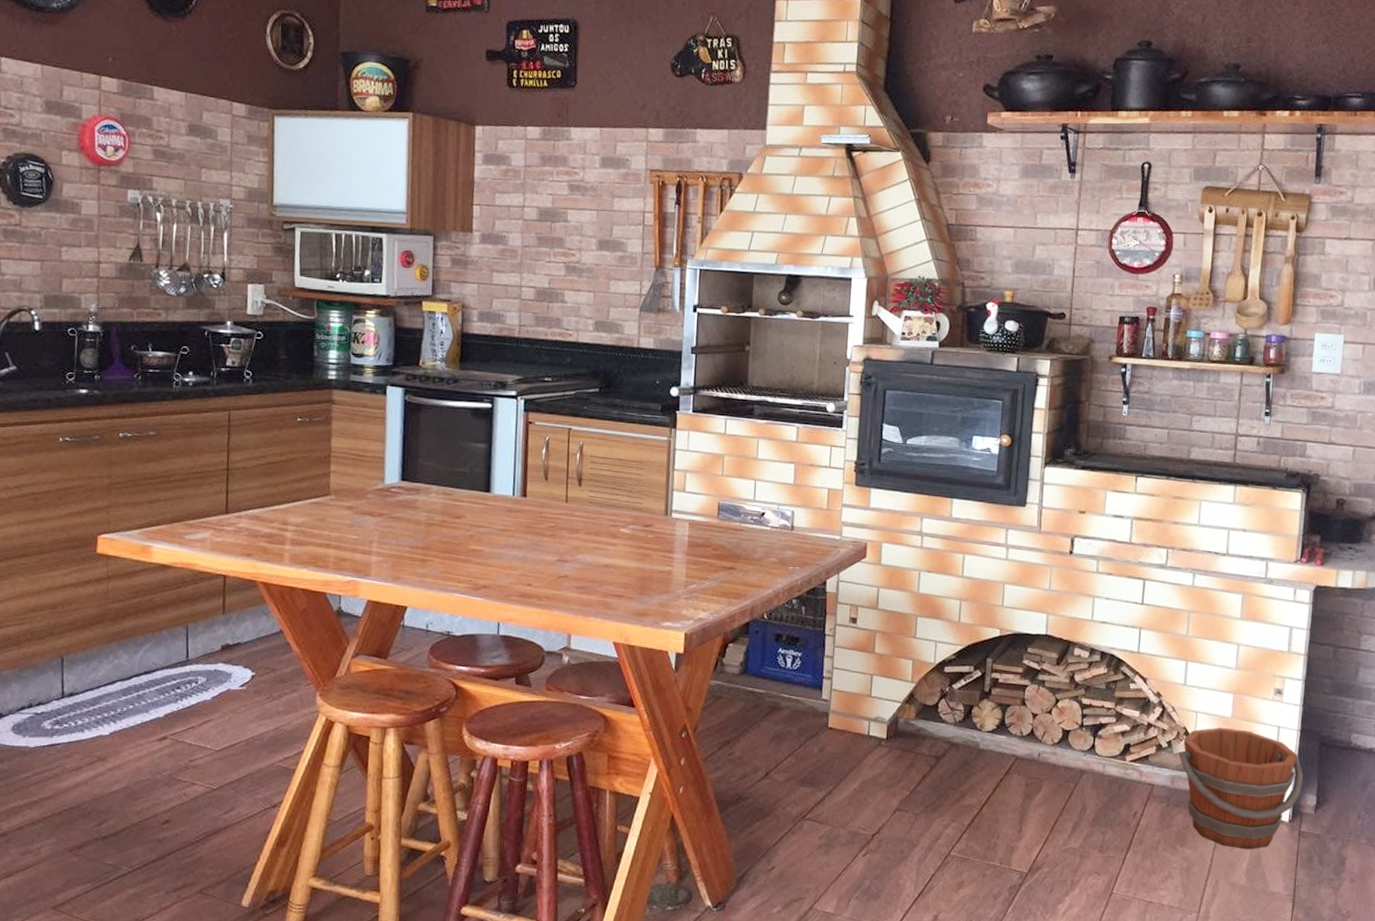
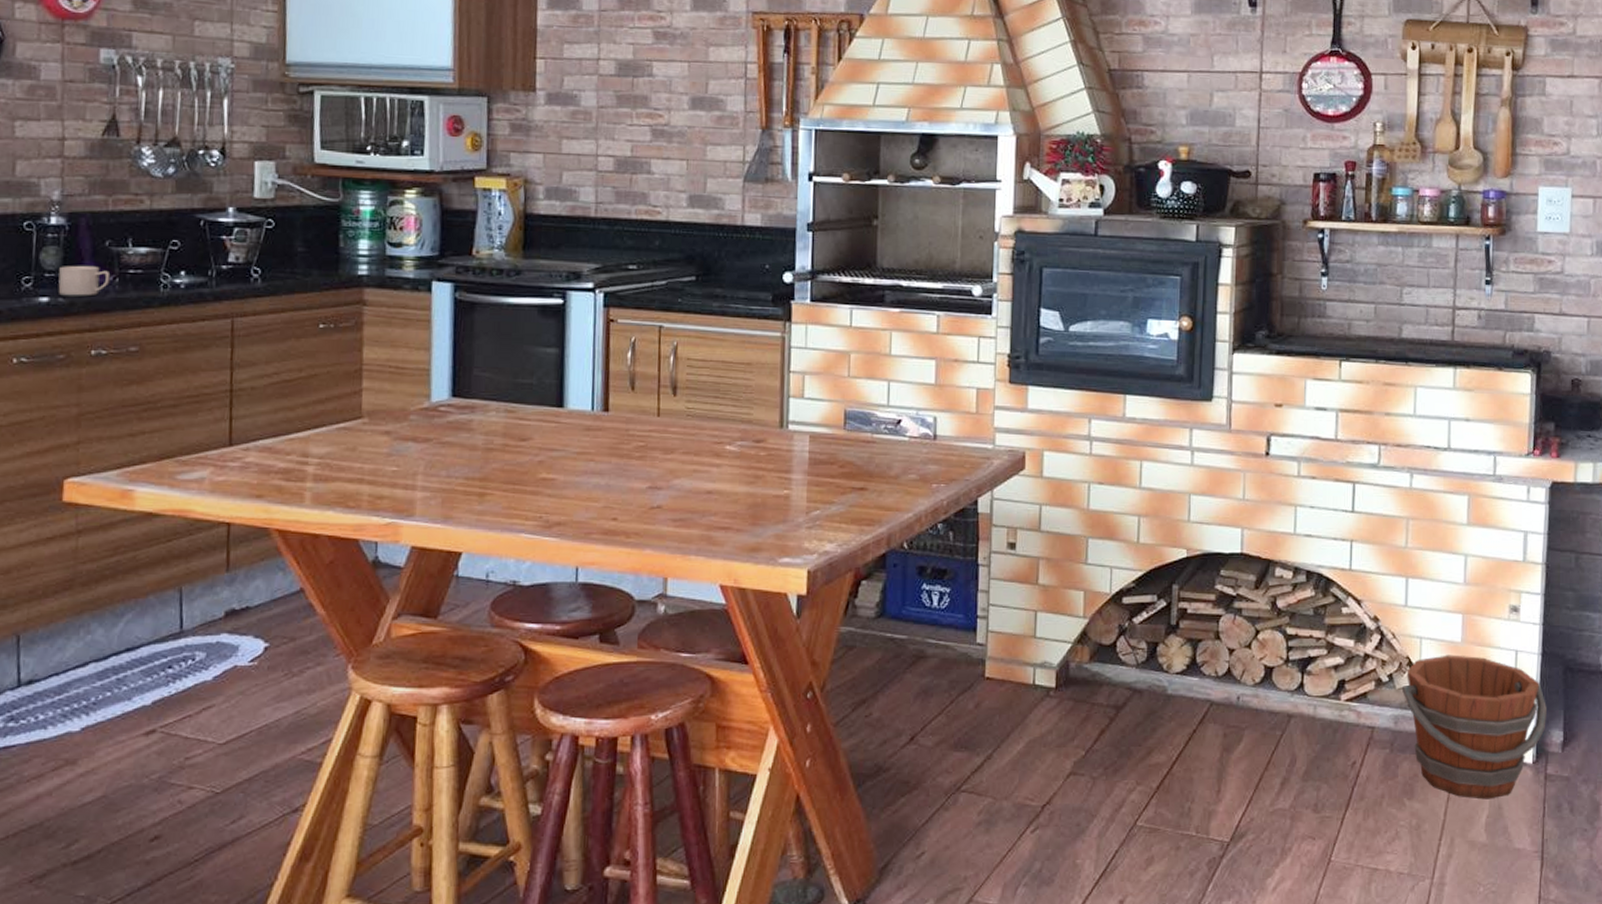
mug: none [94,364,135,391] -> present [58,265,111,298]

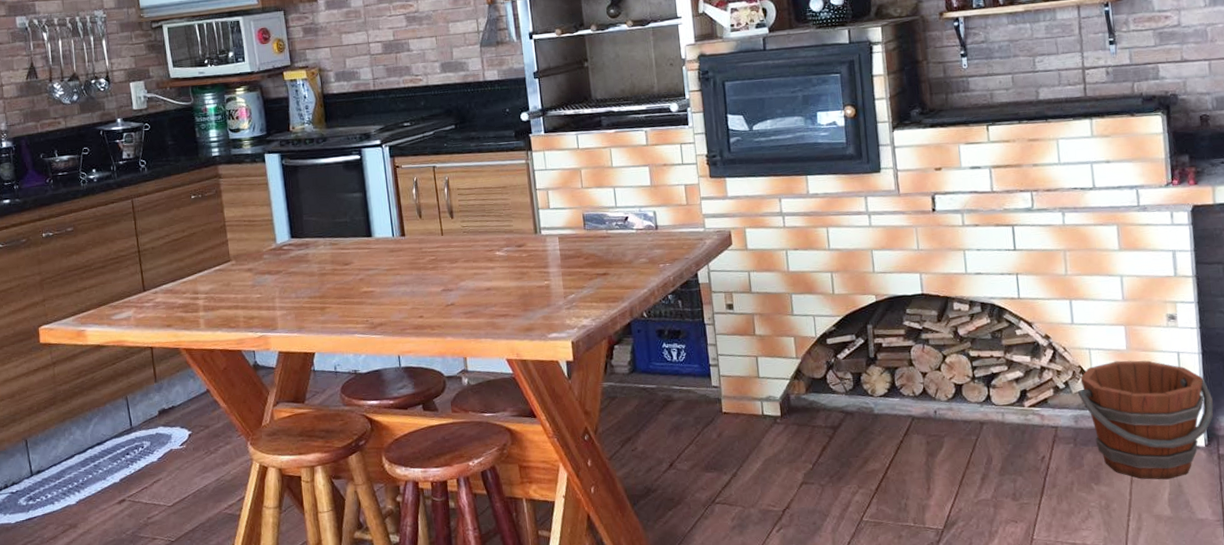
mug: present [58,265,111,298] -> none [12,173,48,198]

